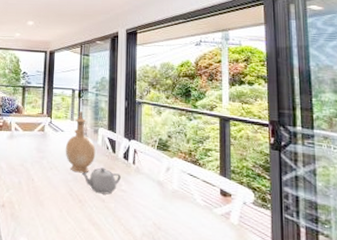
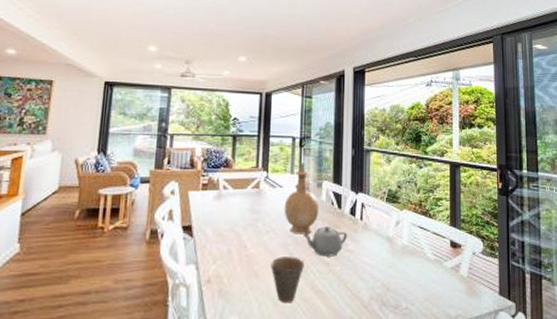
cup: none [54,190,83,231] -> present [270,257,304,304]

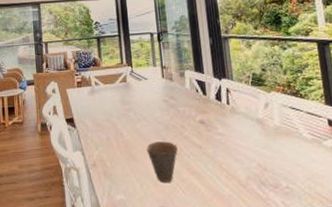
vase: present [284,163,319,234] -> none [151,55,185,121]
teapot: present [303,225,347,257] -> none [172,111,216,140]

